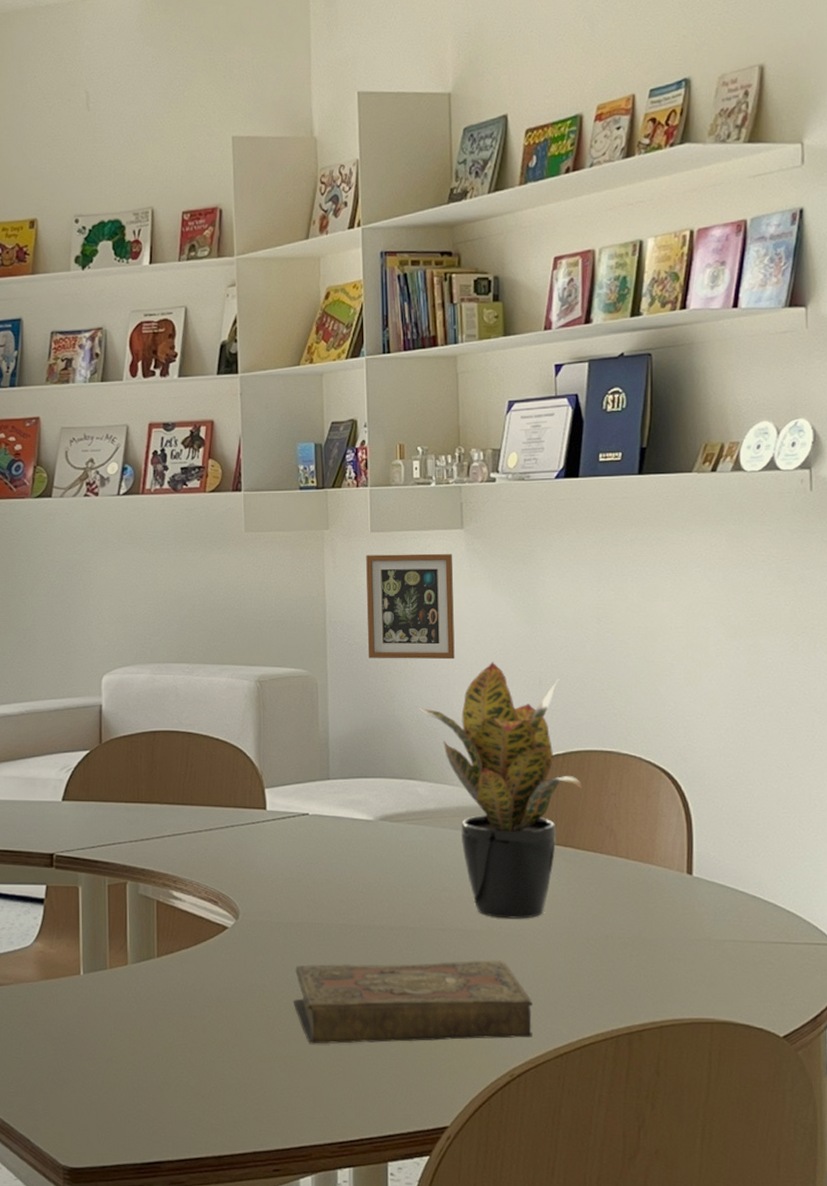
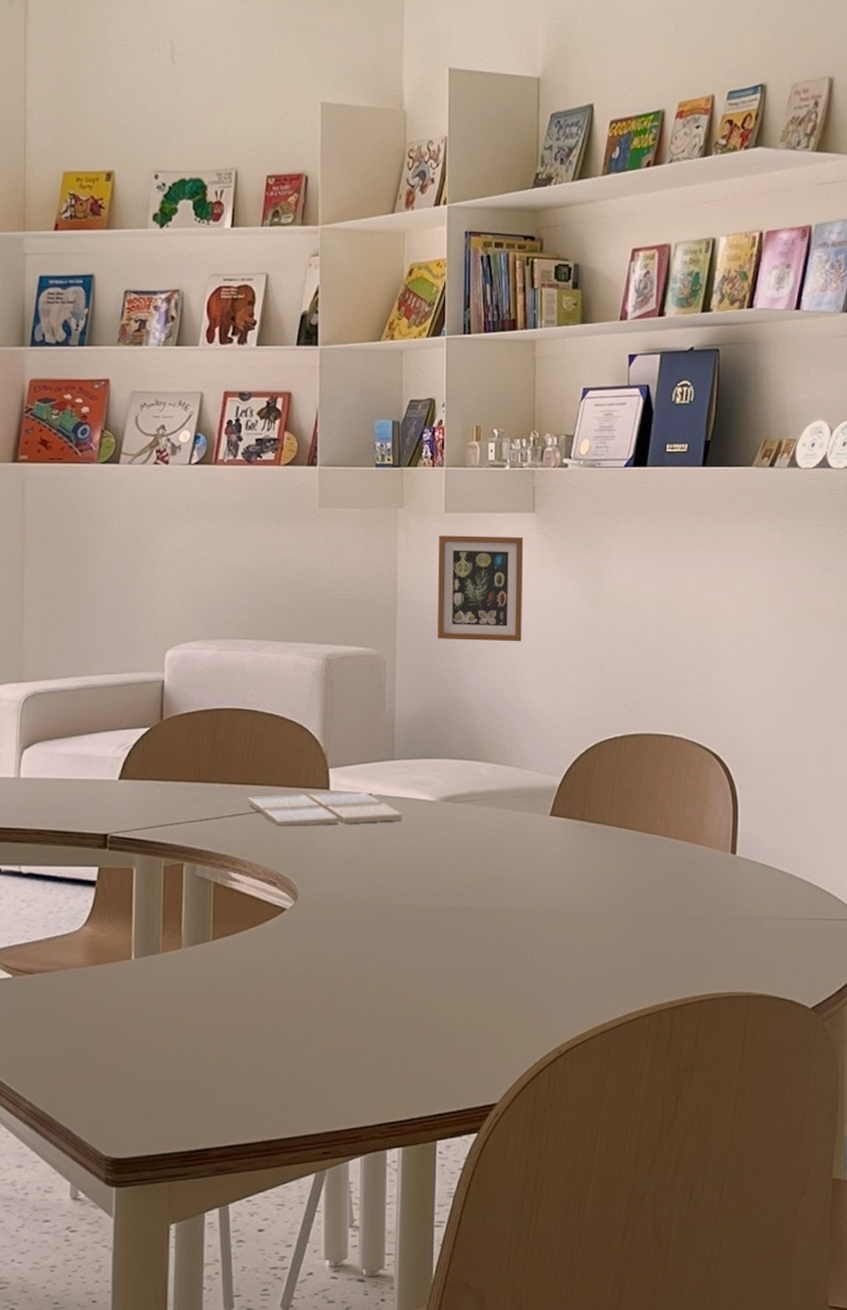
drink coaster: none [186,811,341,845] -> present [248,791,403,826]
book: present [293,960,532,1044] -> none [349,939,582,1025]
potted plant: present [416,661,583,919] -> none [482,645,638,898]

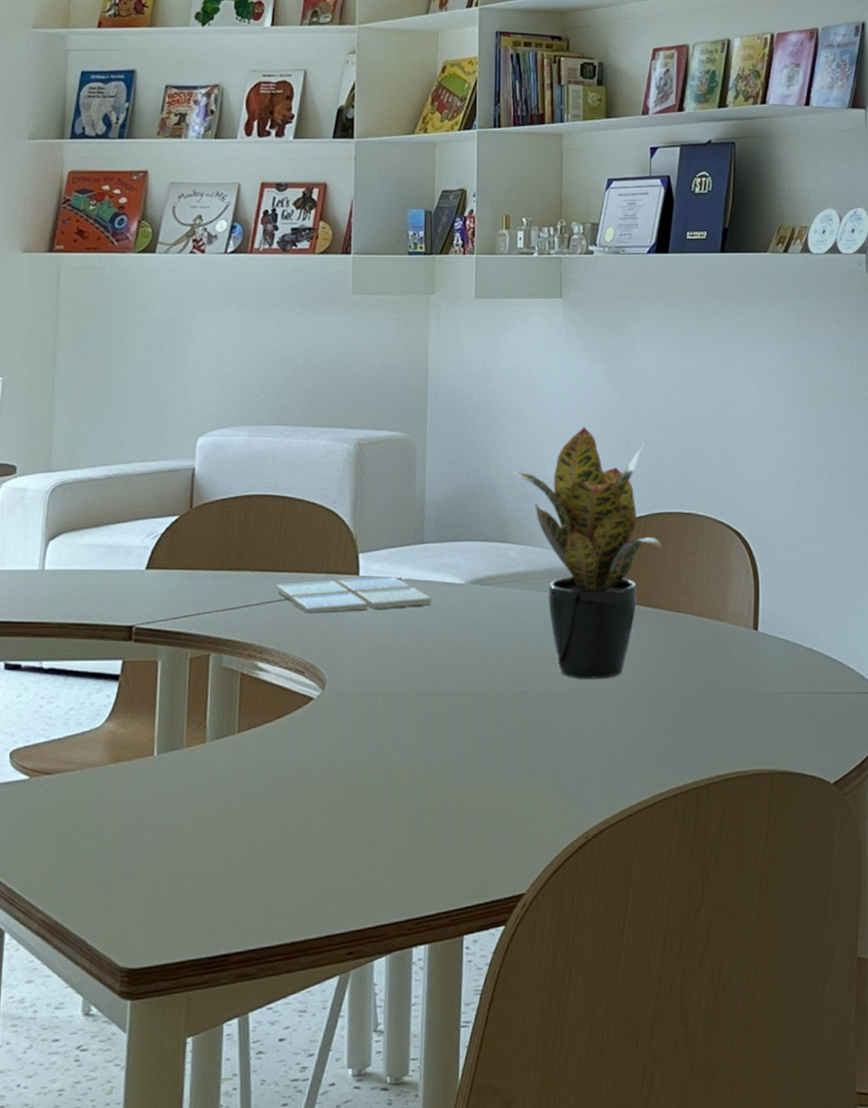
picture frame: present [437,535,524,642] -> none [466,321,551,424]
potted plant: none [482,645,638,898] -> present [510,426,662,679]

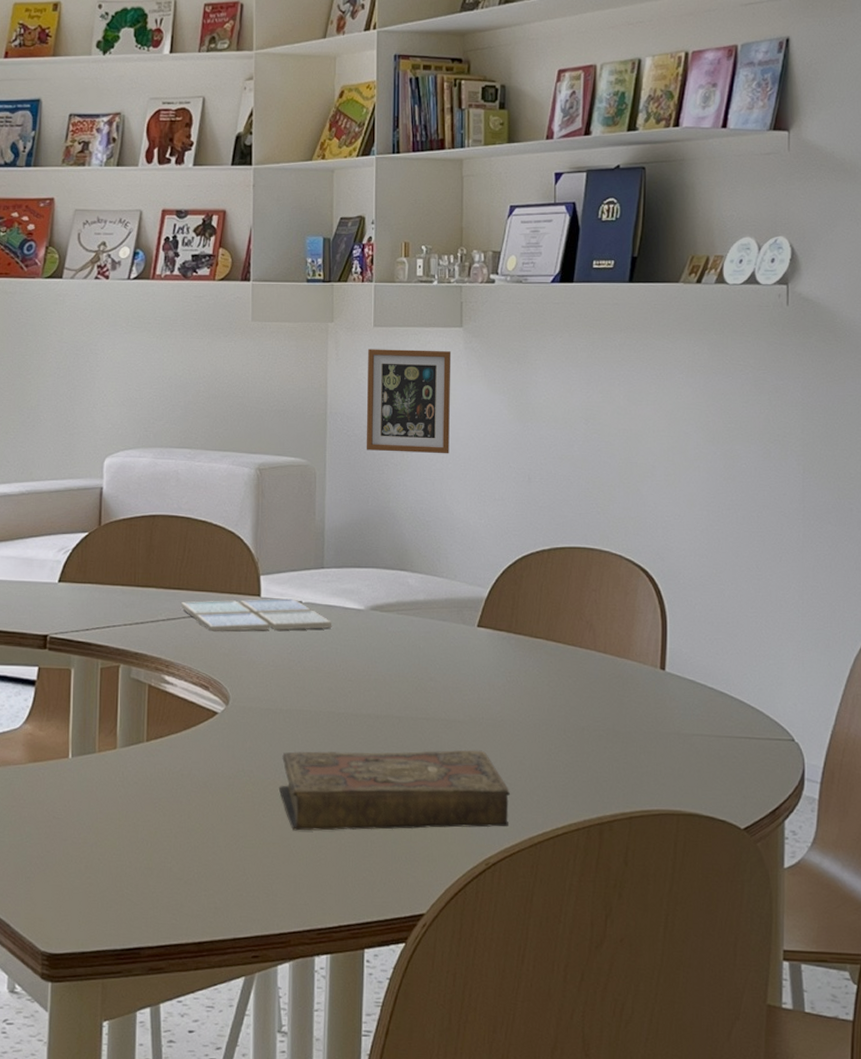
book: none [376,721,609,817] -> present [278,749,510,831]
picture frame: none [466,321,551,424] -> present [366,349,452,454]
potted plant: present [510,426,662,679] -> none [410,457,565,710]

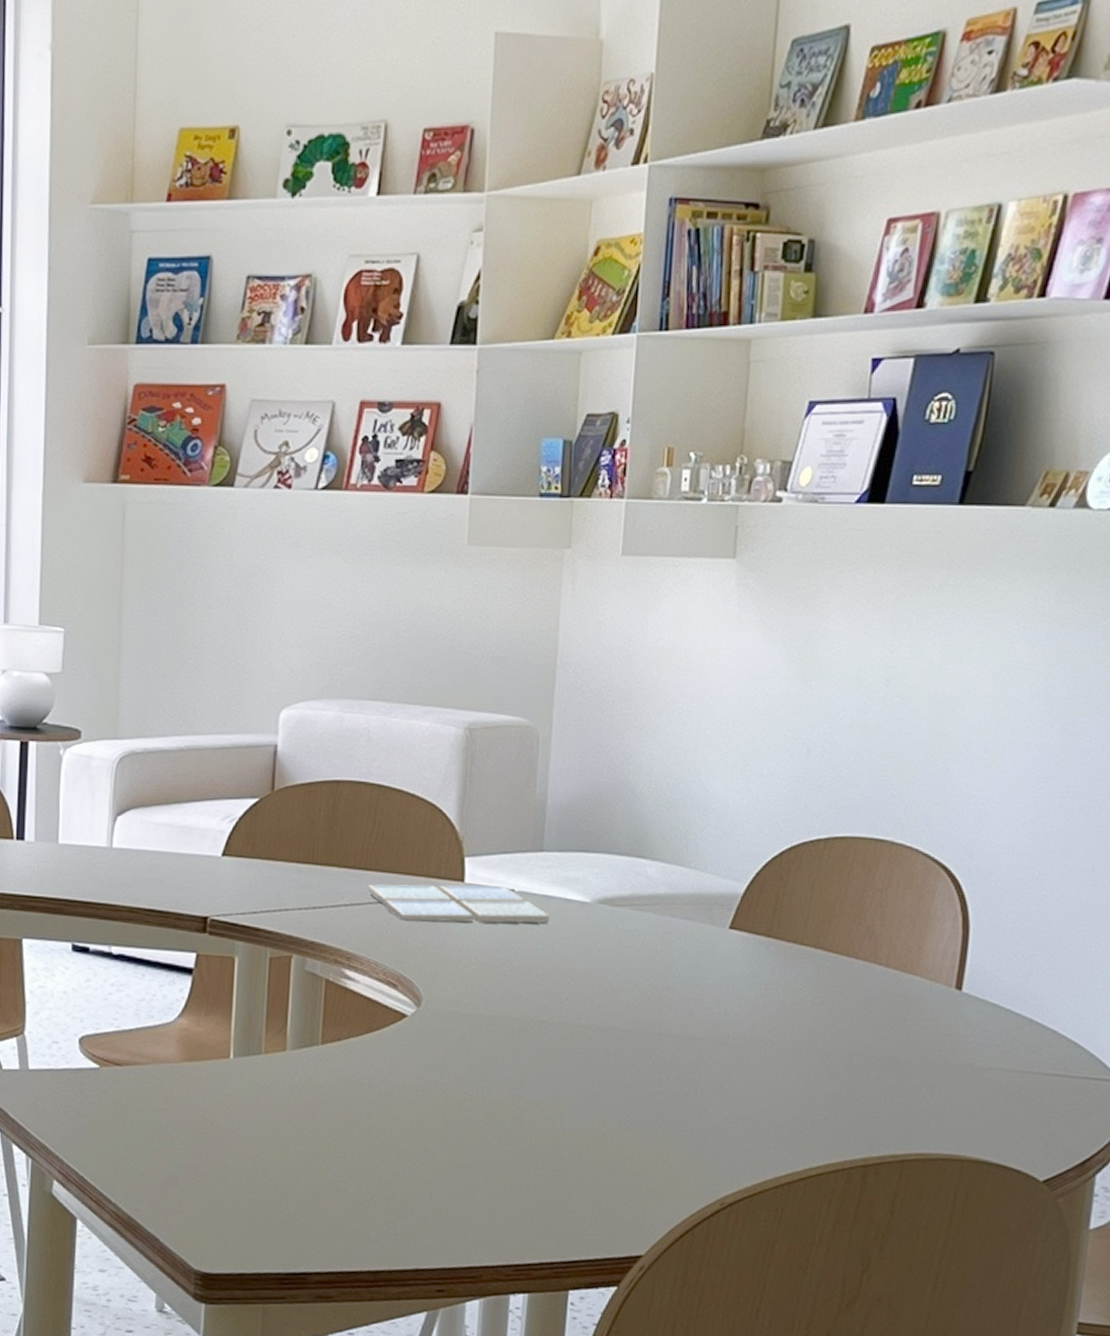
book: present [278,749,510,831] -> none [475,1064,756,1164]
picture frame: present [366,349,452,454] -> none [603,583,720,718]

